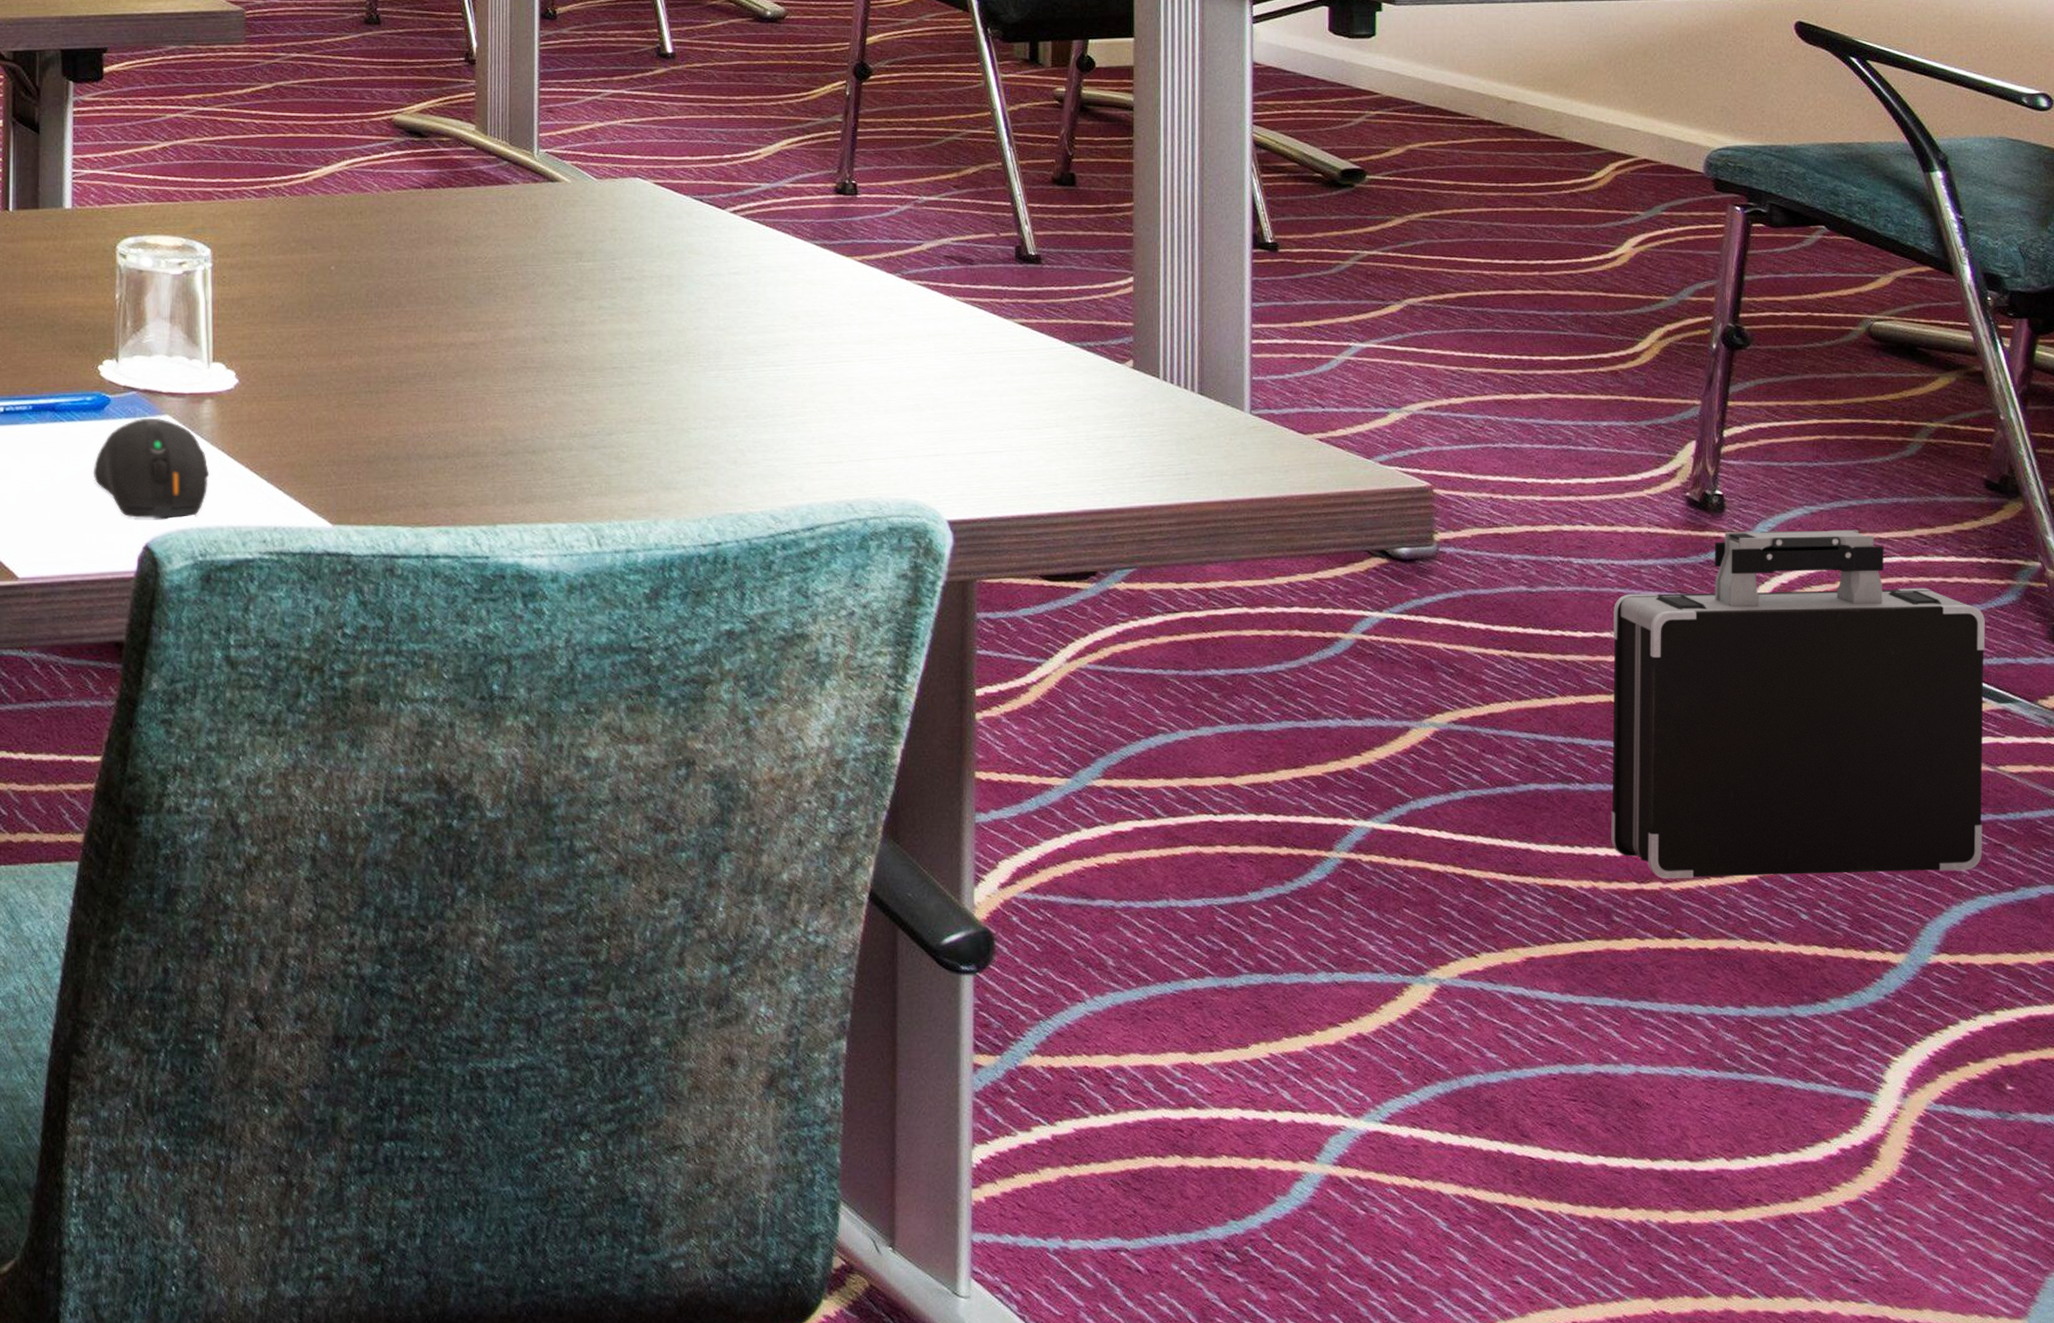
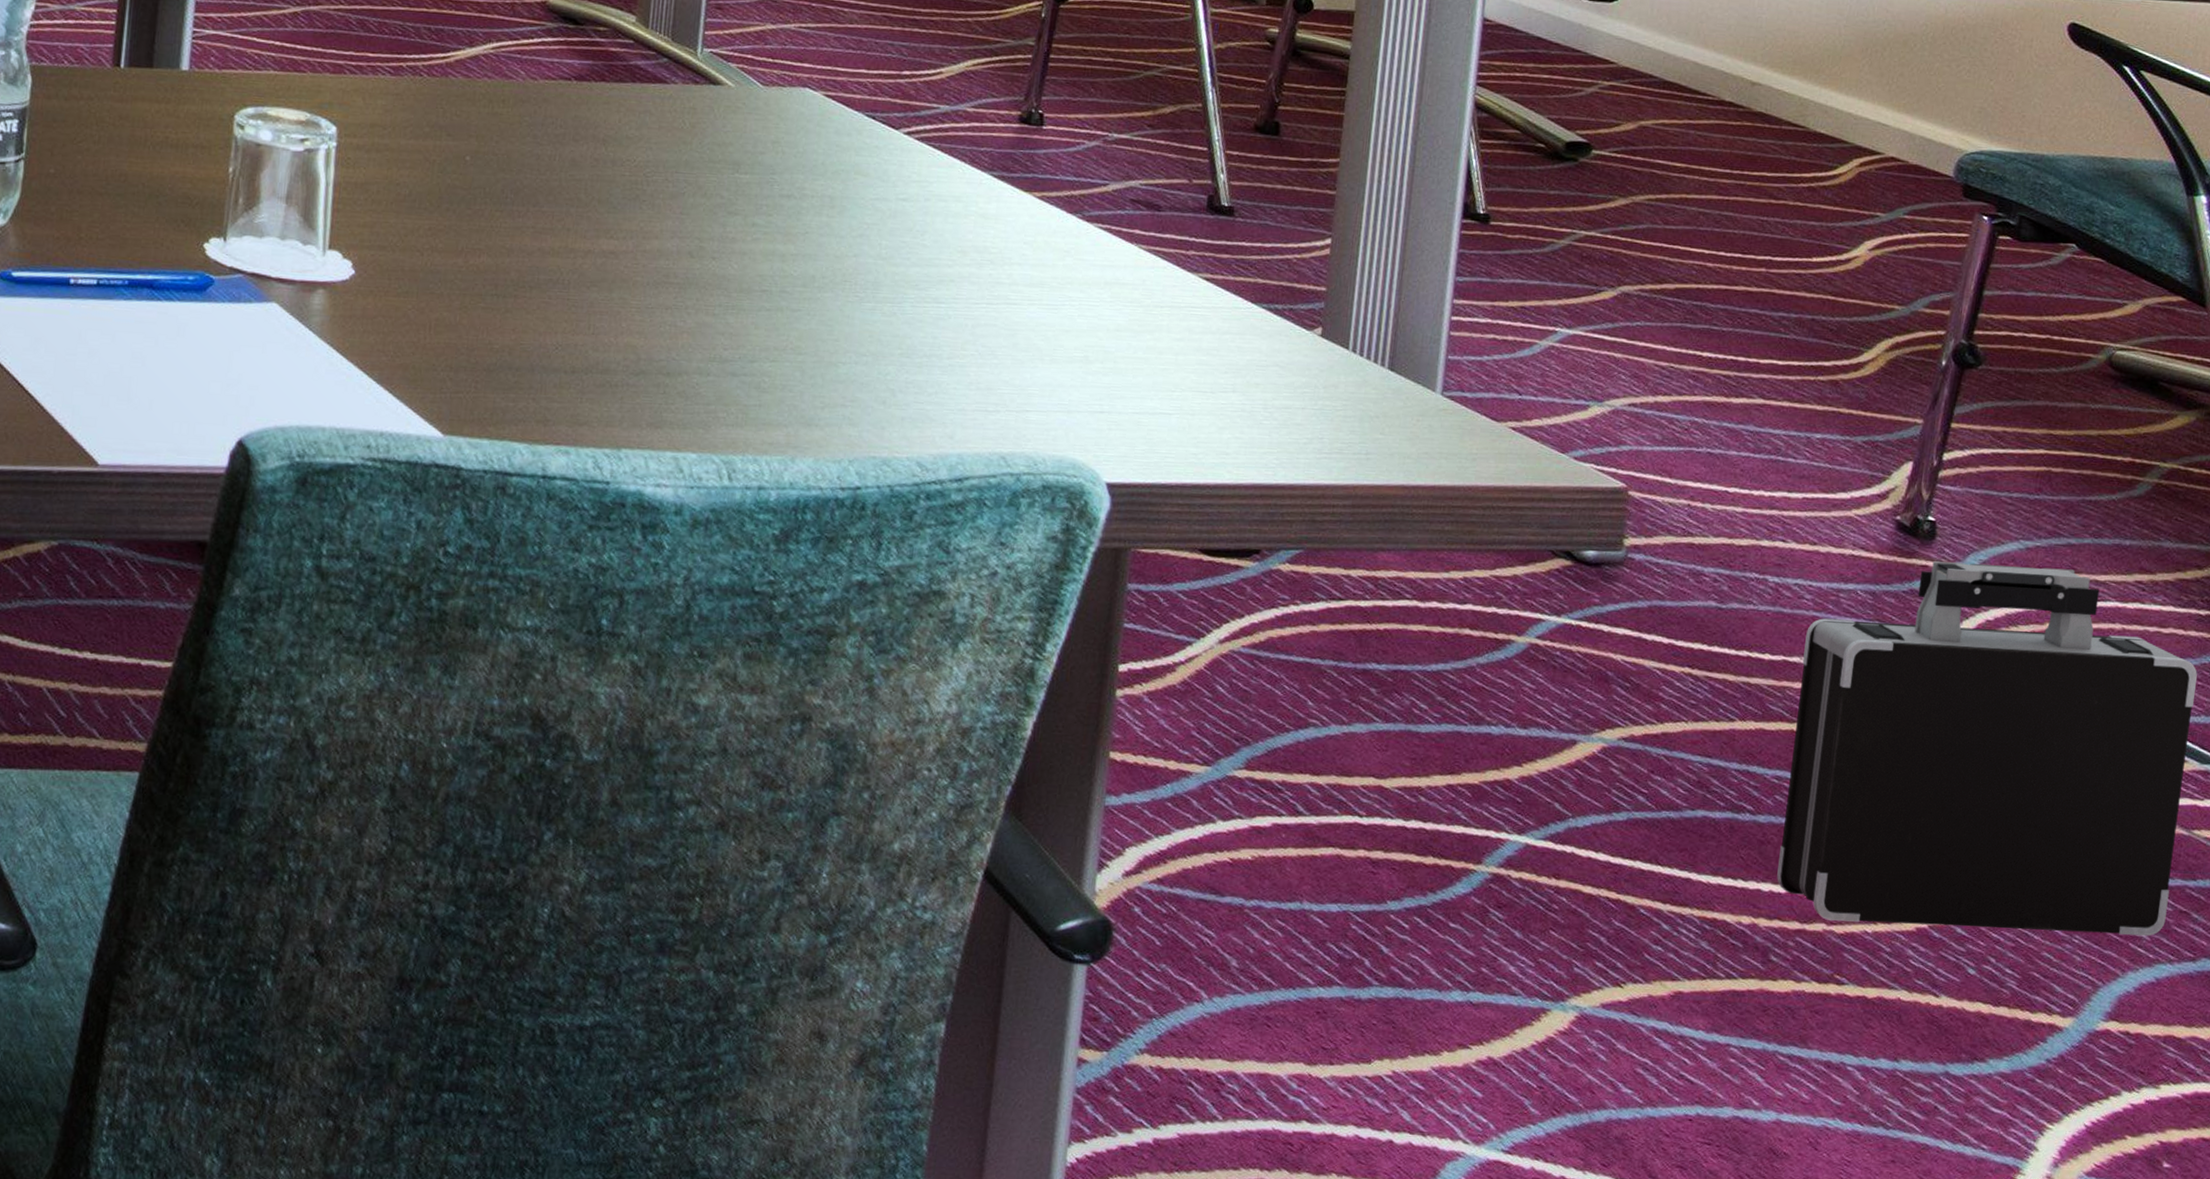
computer mouse: present [93,417,210,519] -> none [188,304,316,414]

